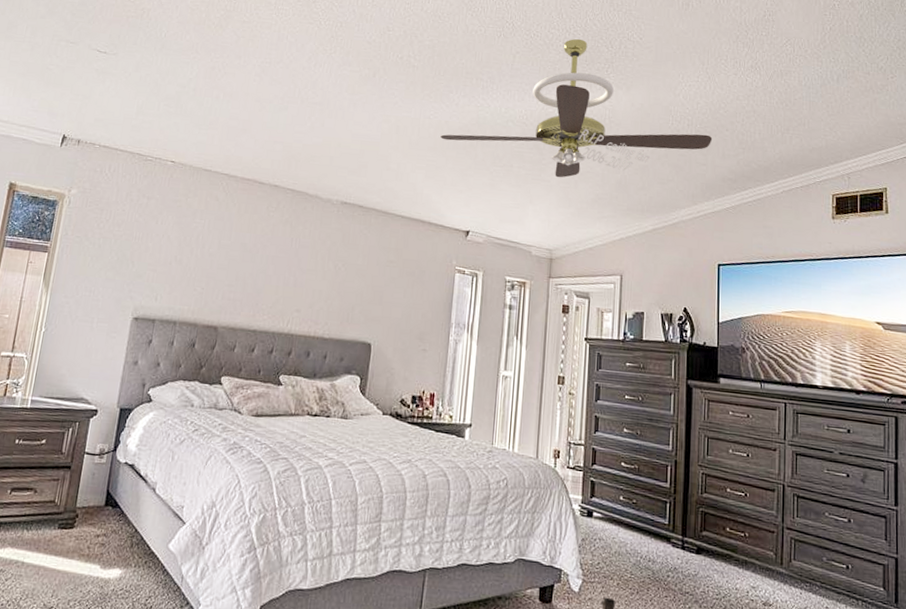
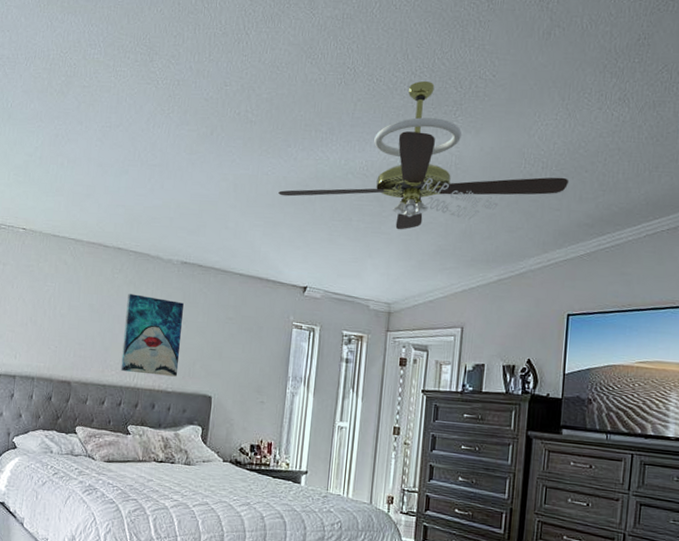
wall art: none [273,233,343,322] -> present [120,294,184,377]

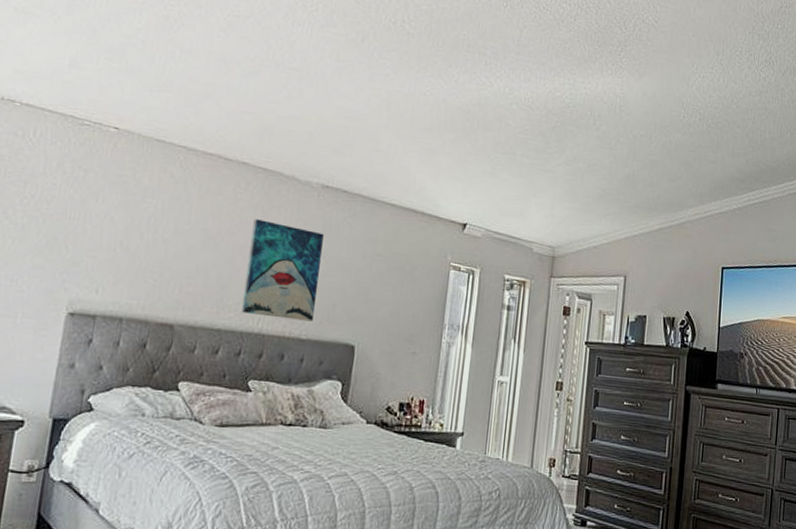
ceiling fan: present [278,81,569,230] -> none [437,16,723,170]

